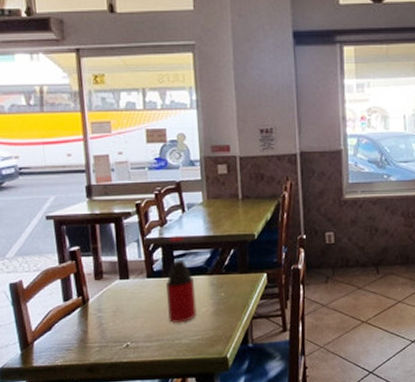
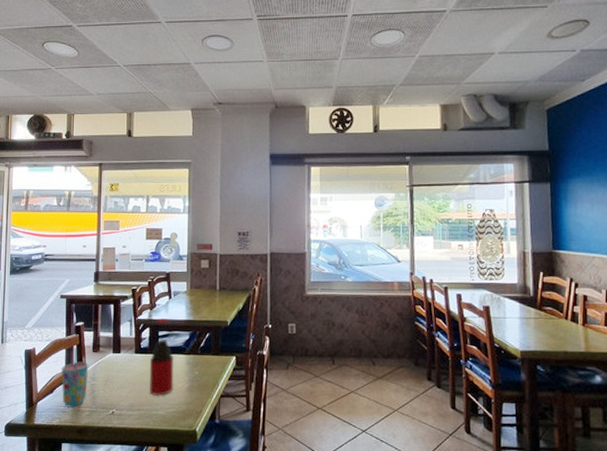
cup: none [57,277,93,345] -> present [60,348,89,408]

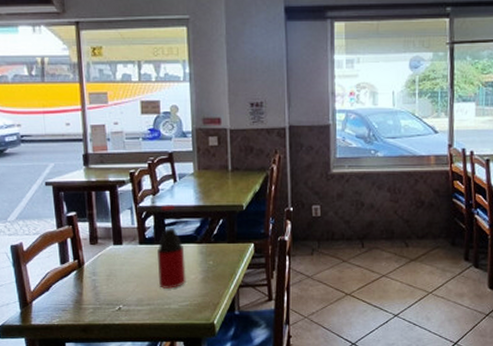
cup: present [60,348,89,408] -> none [54,241,88,305]

